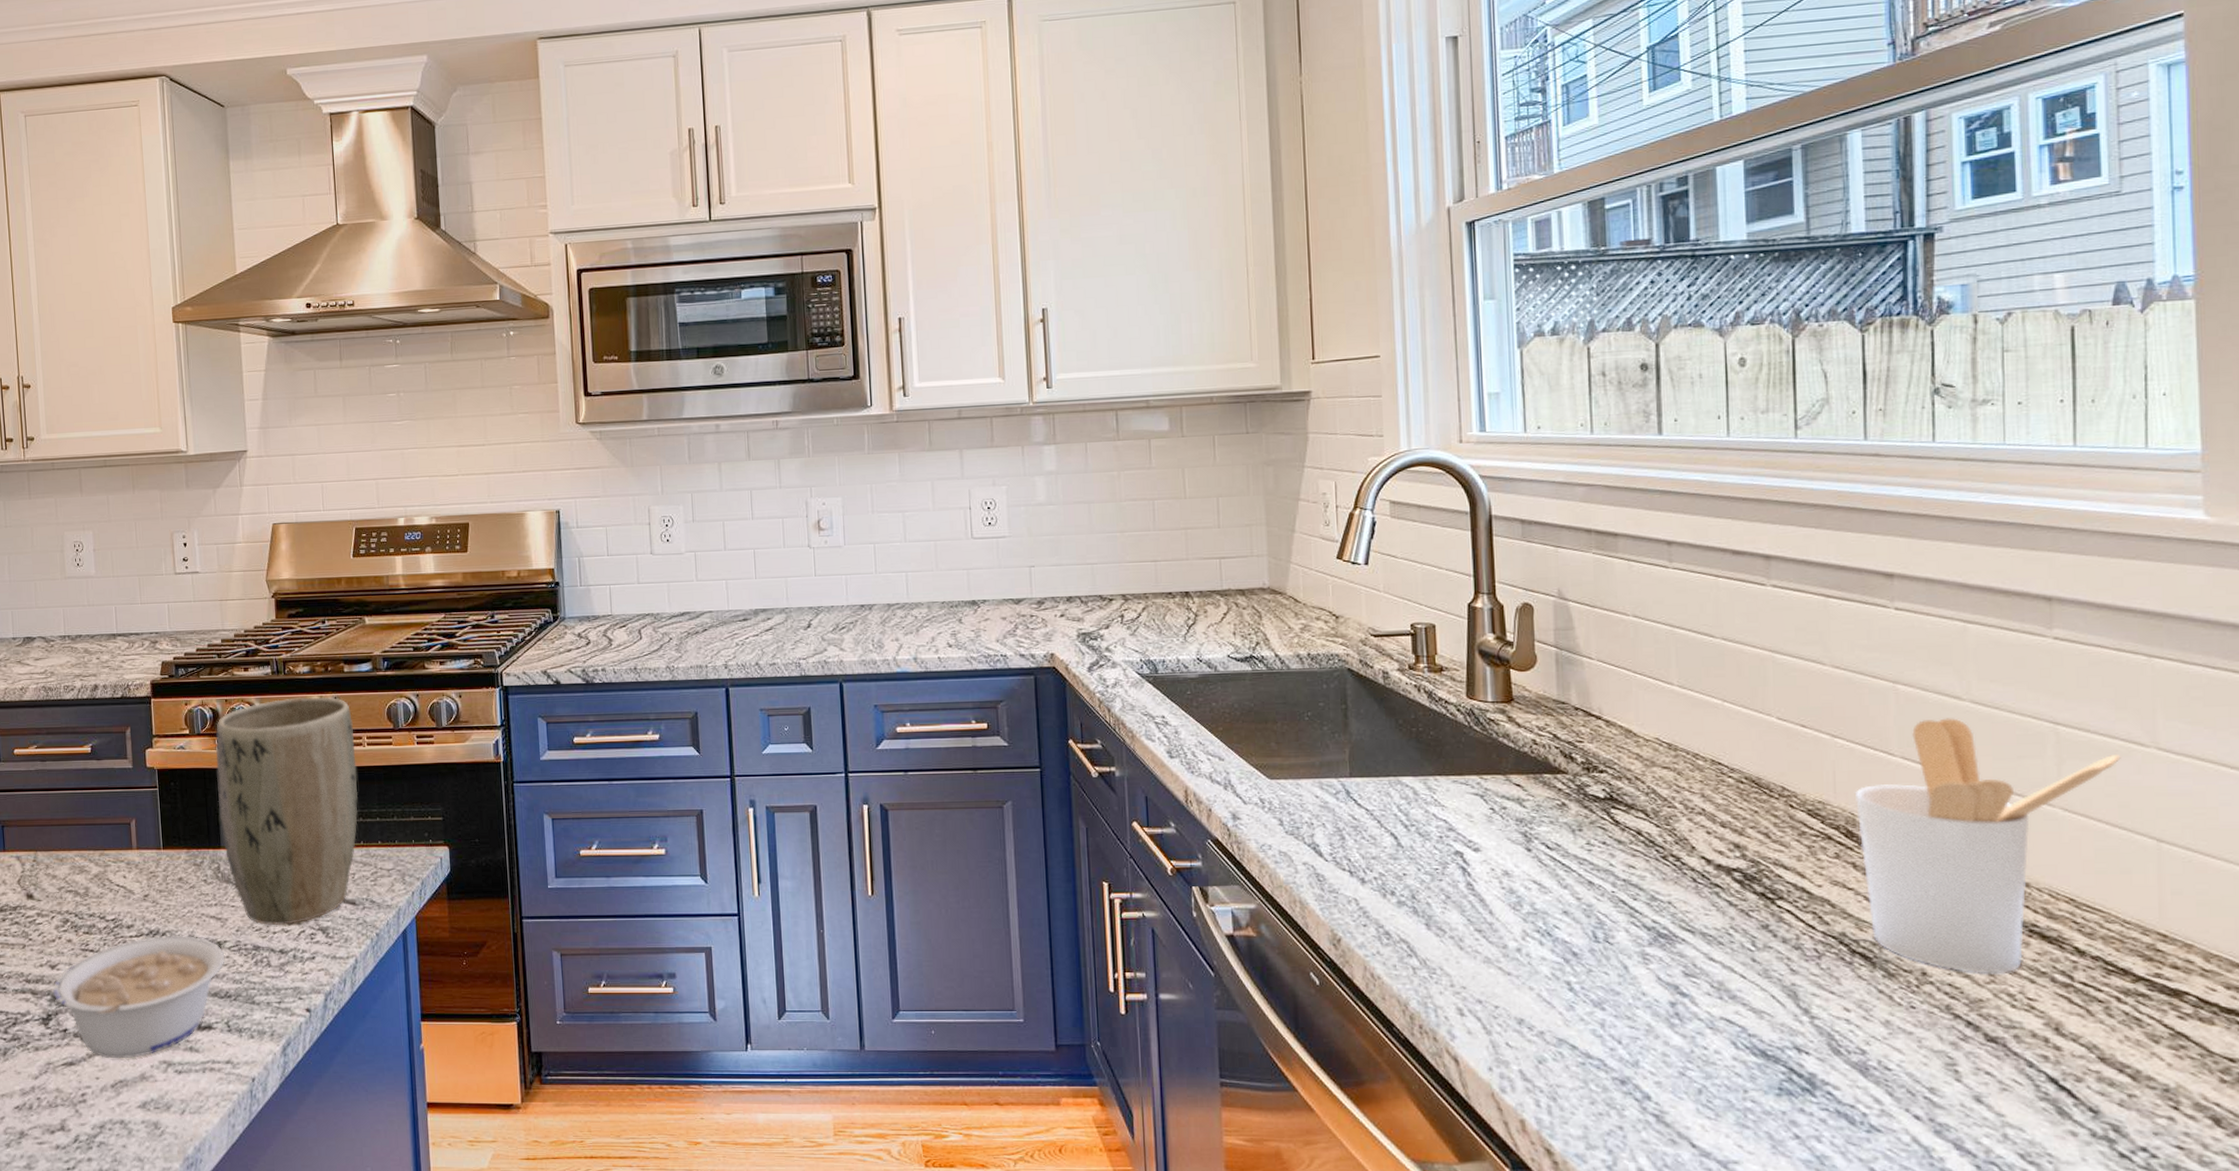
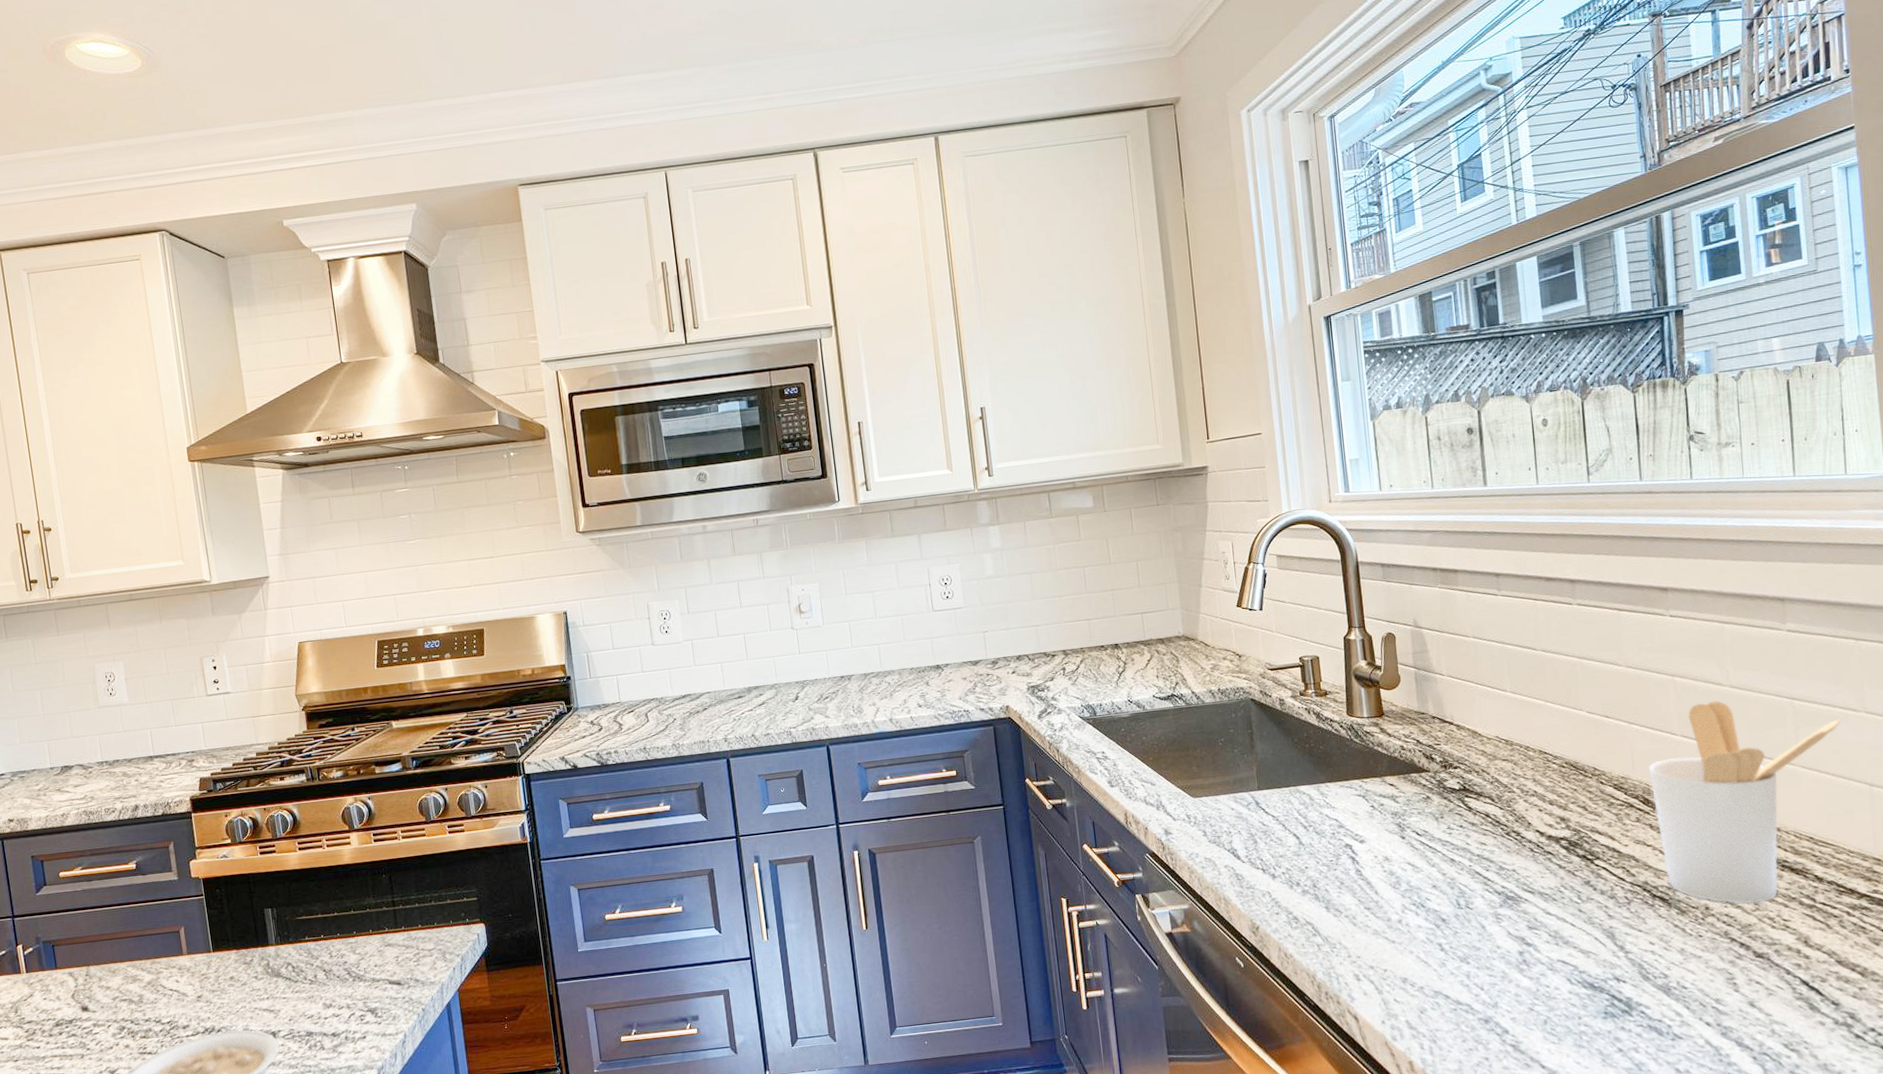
plant pot: present [216,697,358,925] -> none [257,797,398,1012]

